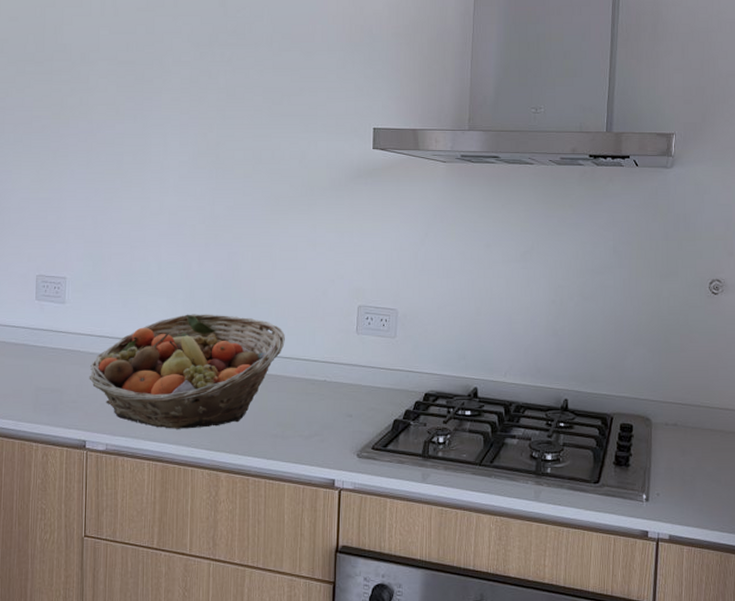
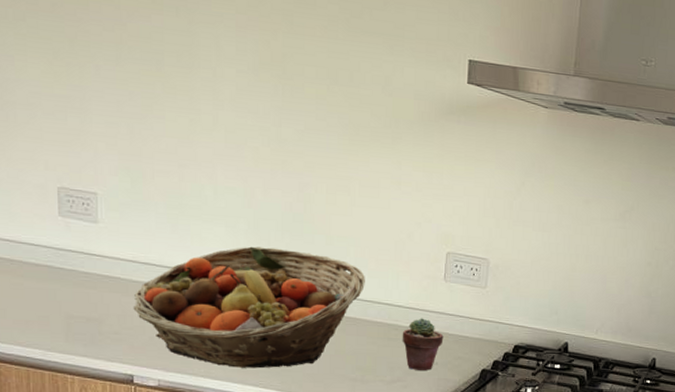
potted succulent: none [318,371,357,423] -> present [402,318,444,371]

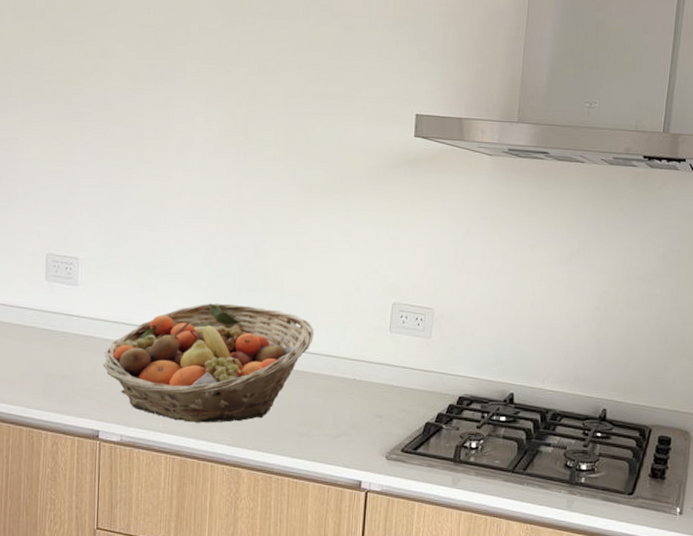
potted succulent: present [402,318,444,371] -> none [347,370,388,424]

